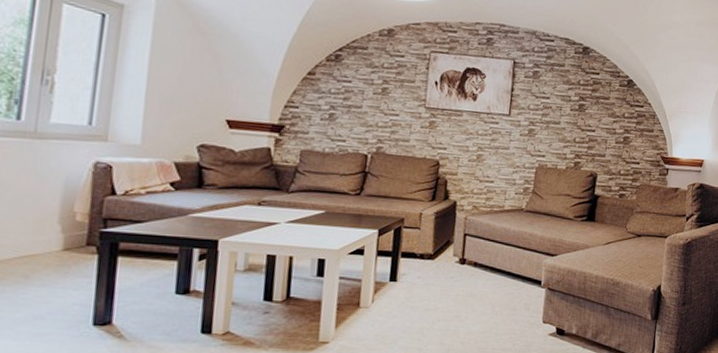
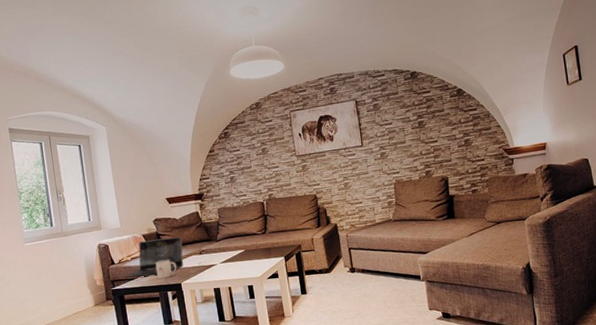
laptop computer: none [129,171,237,222] -> present [125,236,184,278]
mug: none [181,203,218,229] -> present [155,260,177,279]

